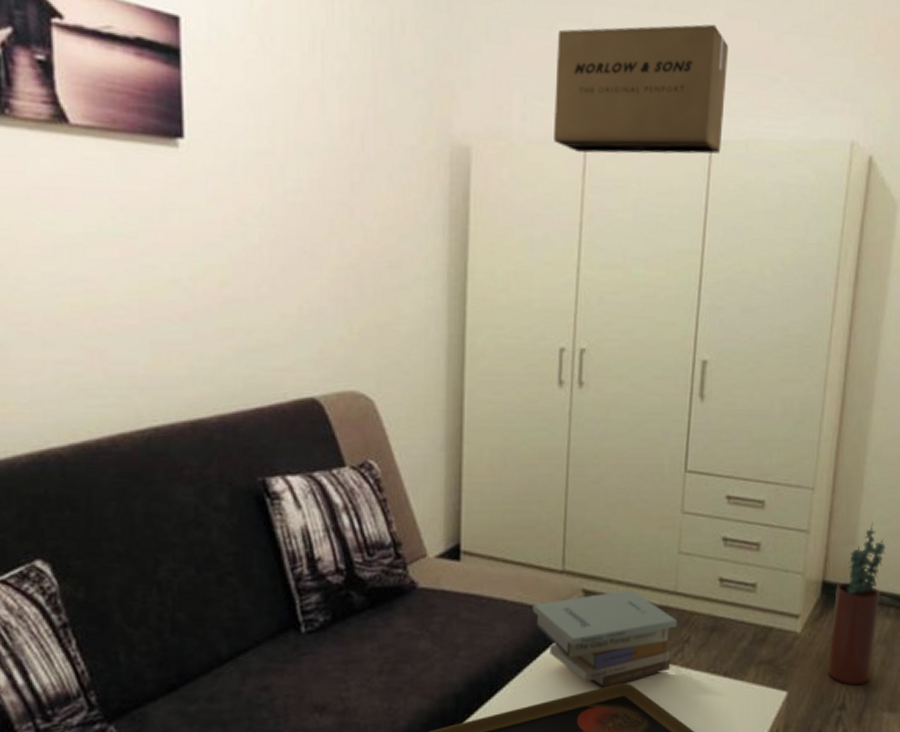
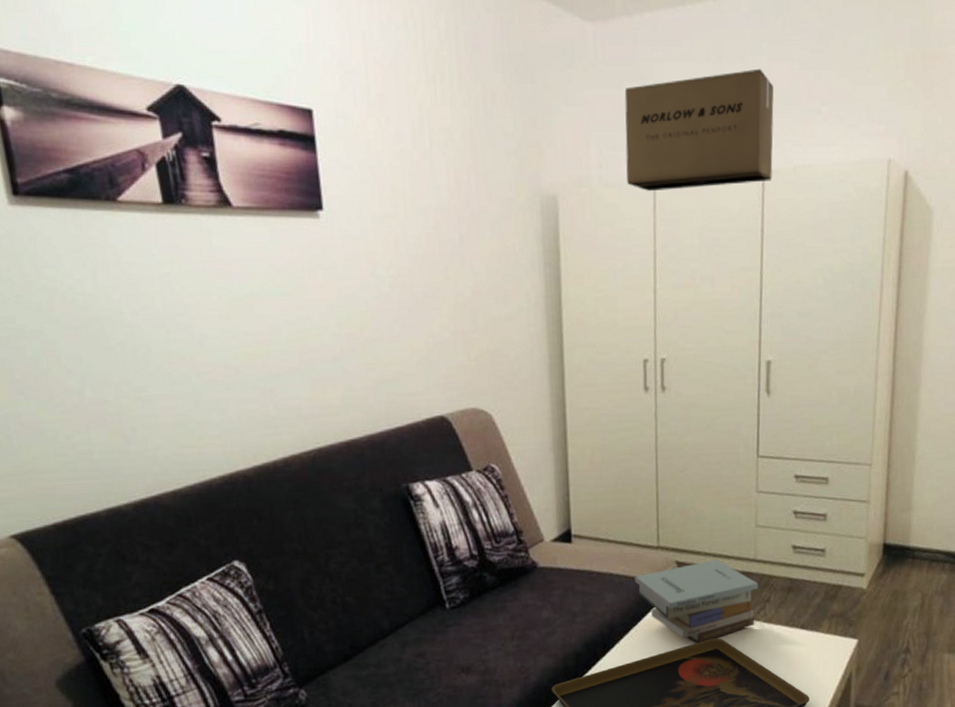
vase: present [827,521,886,686] -> none [892,490,938,632]

